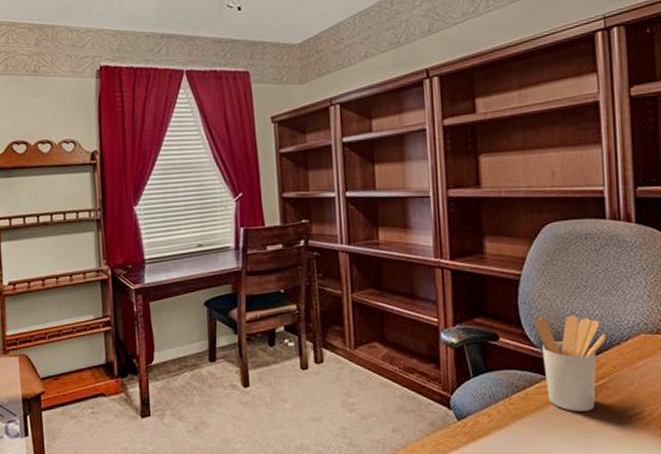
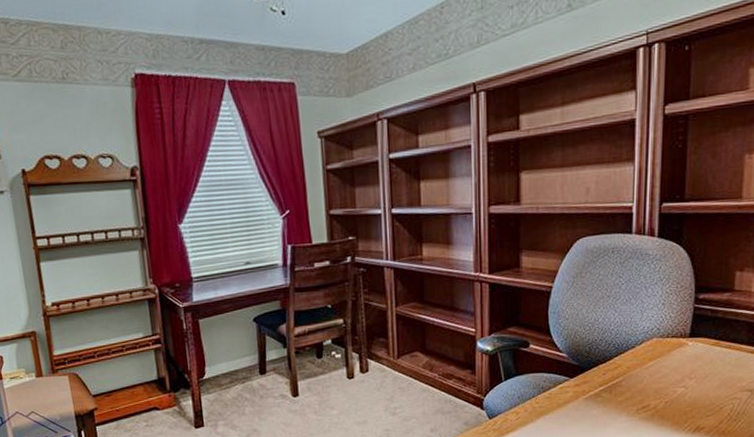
utensil holder: present [535,315,606,411] -> none [562,323,623,407]

